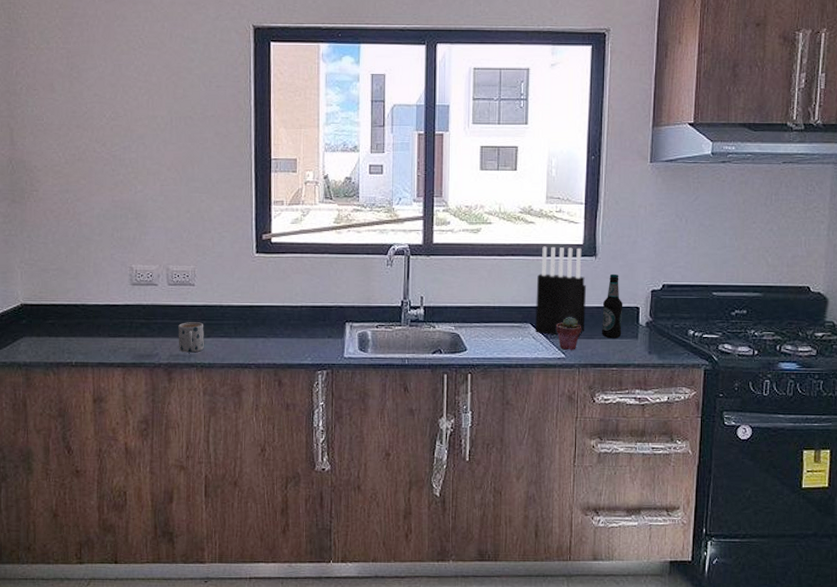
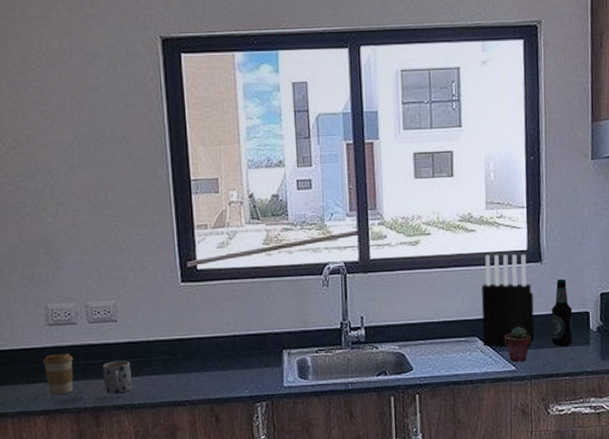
coffee cup: none [124,311,152,350] -> present [42,353,74,395]

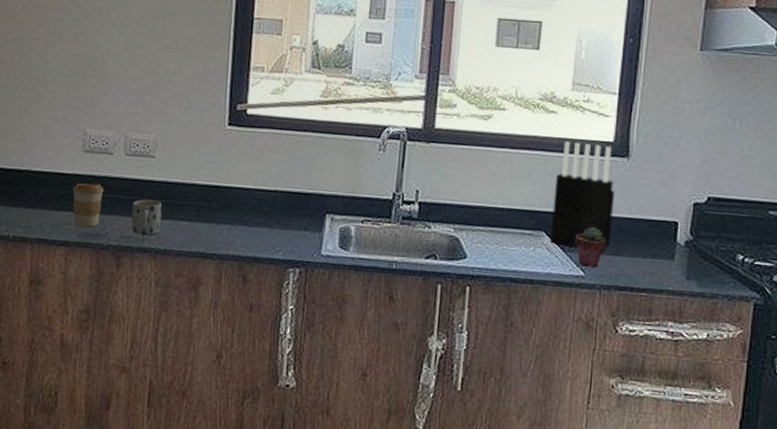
bottle: present [551,278,573,347] -> none [630,179,659,258]

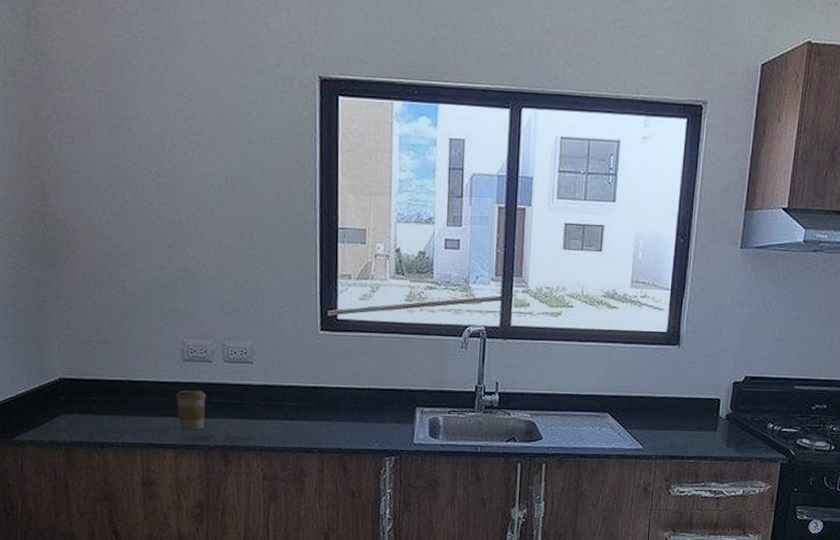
mug: present [131,199,163,236] -> none [235,402,264,435]
knife block: present [550,141,614,252] -> none [614,333,667,428]
potted succulent: present [575,226,607,268] -> none [634,406,661,441]

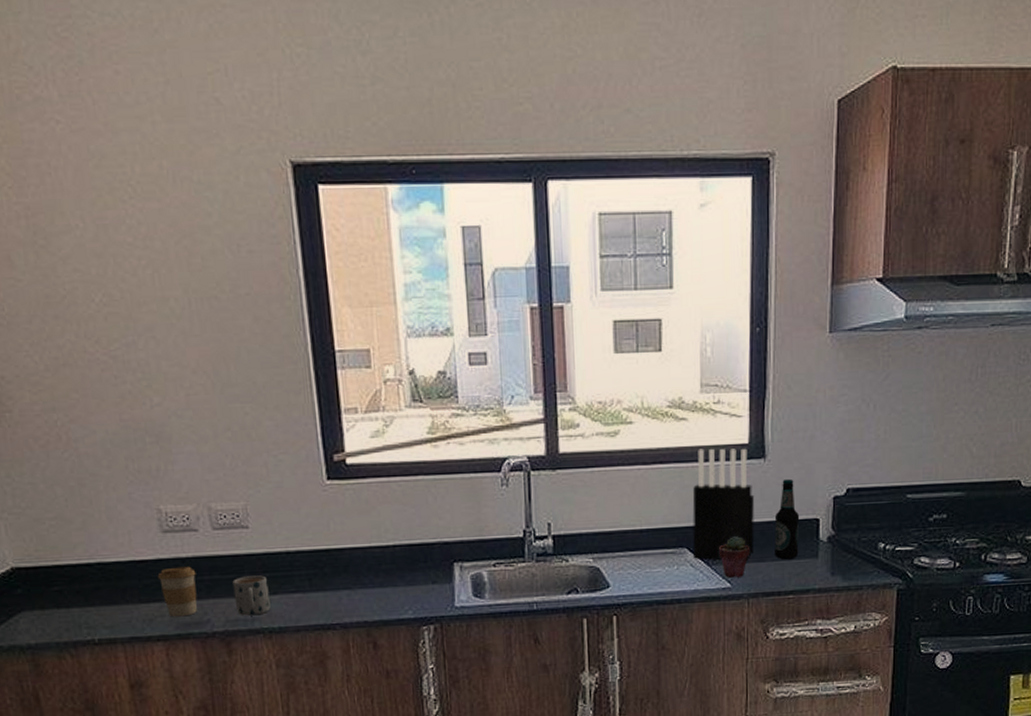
mug: none [235,402,264,435] -> present [232,575,271,616]
knife block: none [614,333,667,428] -> present [692,448,754,561]
potted succulent: none [634,406,661,441] -> present [718,535,751,578]
bottle: none [681,363,704,431] -> present [774,478,800,560]

